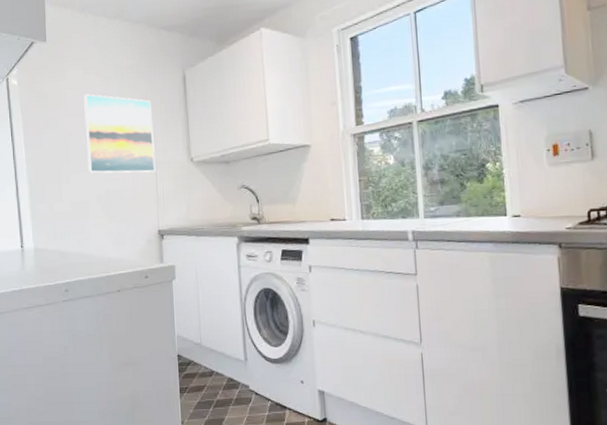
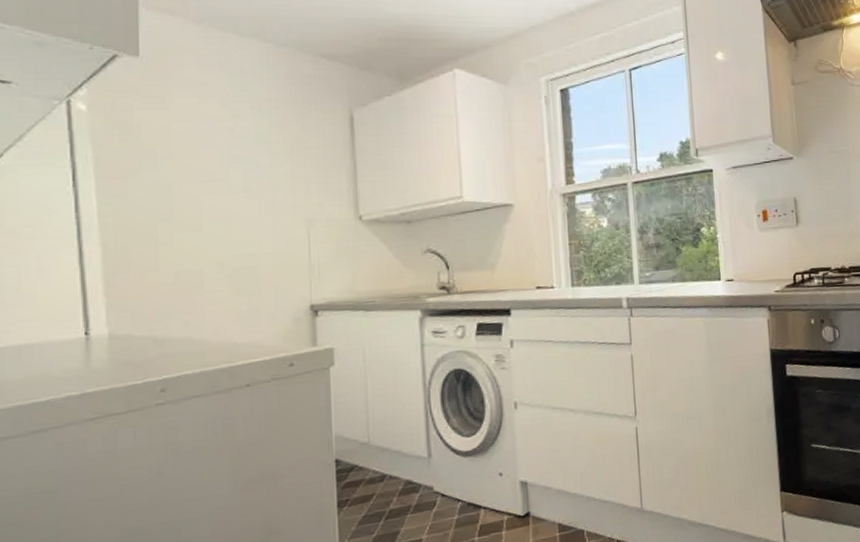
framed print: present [84,94,156,174] -> none [199,129,308,234]

